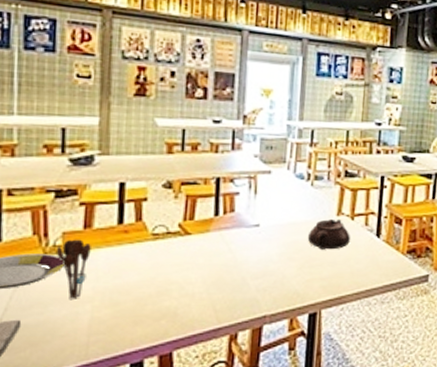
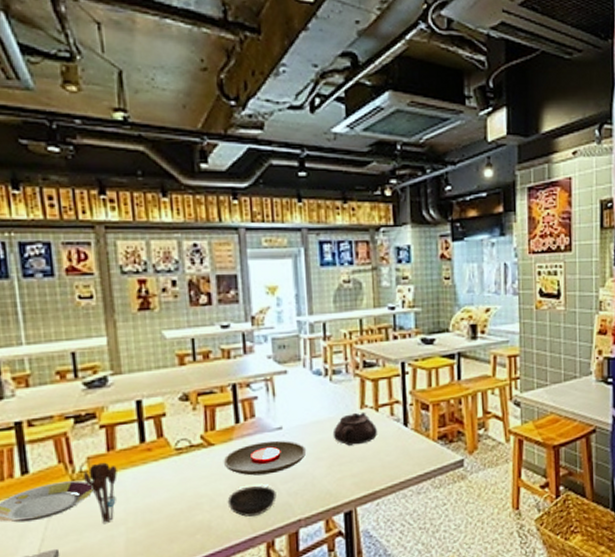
bowl: none [196,278,246,308] -> present [227,485,277,517]
plate: none [197,236,280,269] -> present [223,440,307,476]

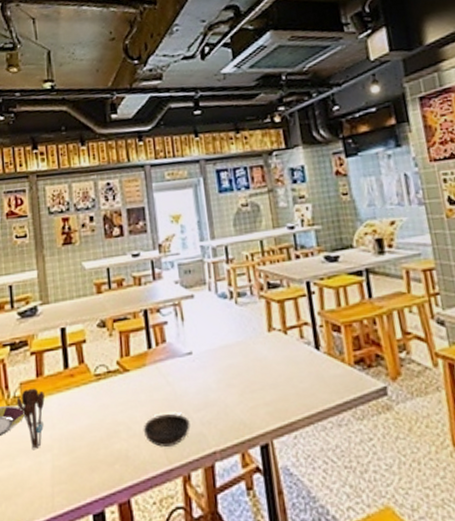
plate: present [223,440,307,476] -> none [138,366,218,403]
teapot: present [332,412,377,446] -> none [242,335,288,371]

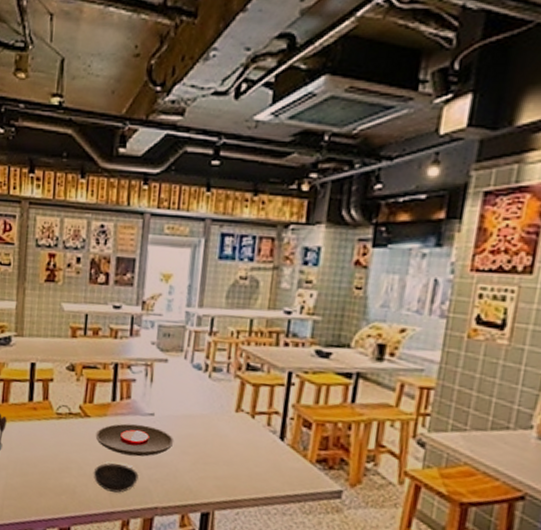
plate: none [138,366,218,403] -> present [95,423,174,457]

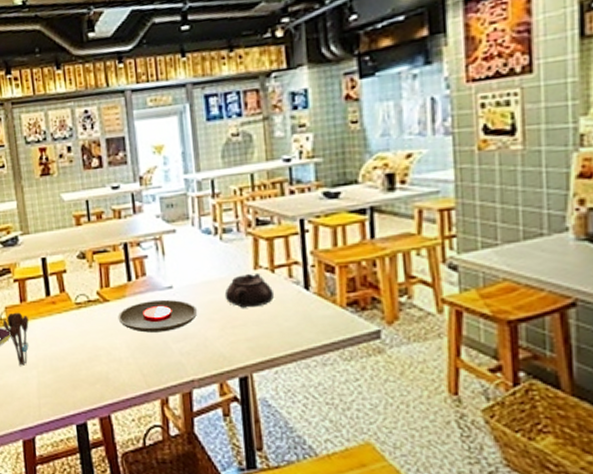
bowl: present [93,463,139,493] -> none [122,342,169,372]
teapot: none [202,414,250,449] -> present [224,273,274,308]

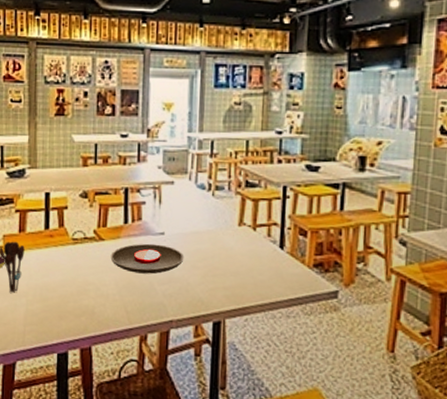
teapot: present [224,273,274,308] -> none [210,228,253,260]

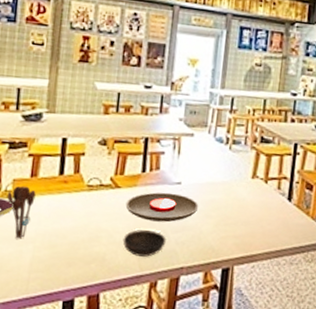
bowl: none [110,282,153,310] -> present [122,229,166,257]

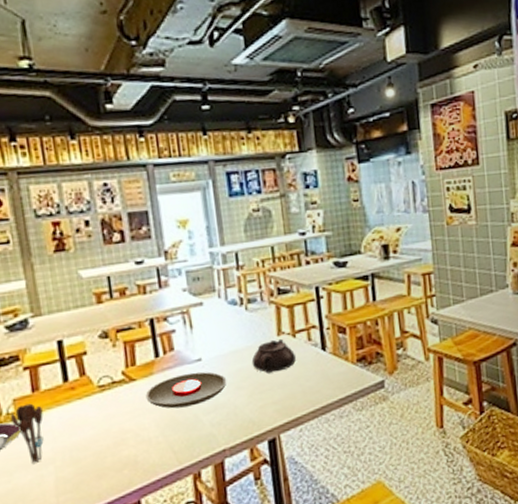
bowl: present [122,229,166,257] -> none [151,418,200,450]
teapot: none [223,180,264,210] -> present [251,338,296,373]

